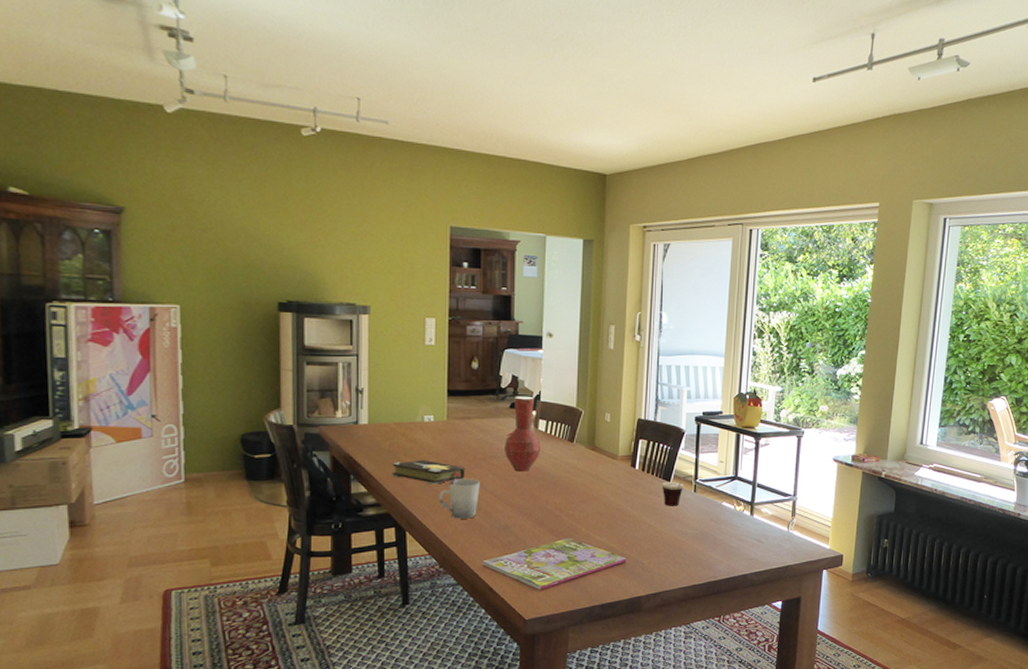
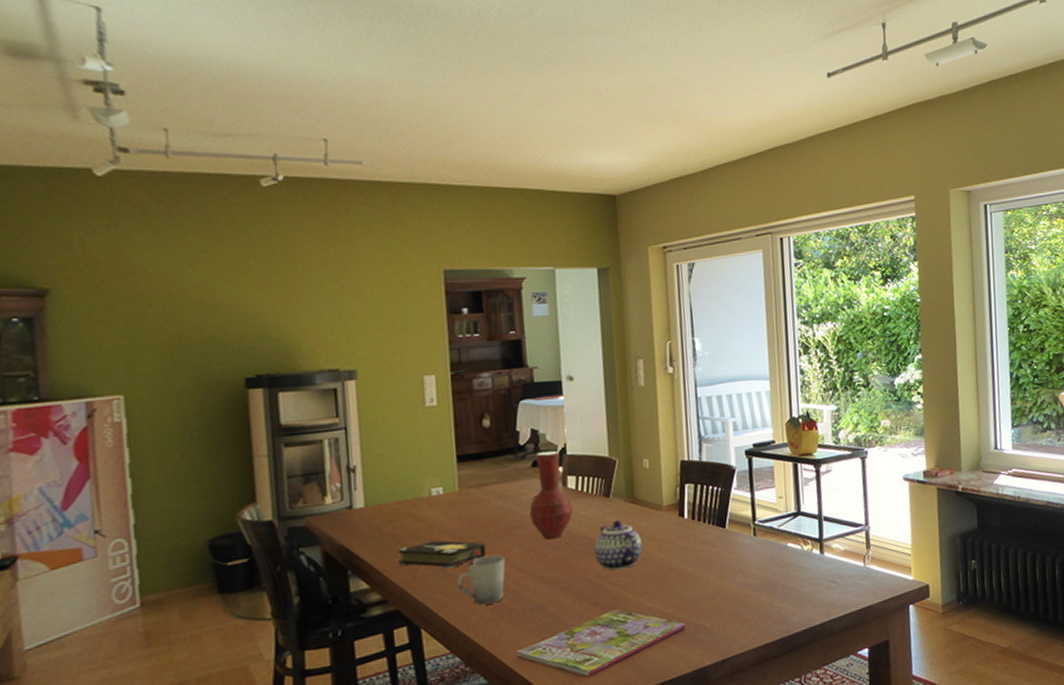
teapot: none [556,462,596,505] -> present [594,519,642,571]
cup: present [662,476,692,506] -> none [716,517,750,557]

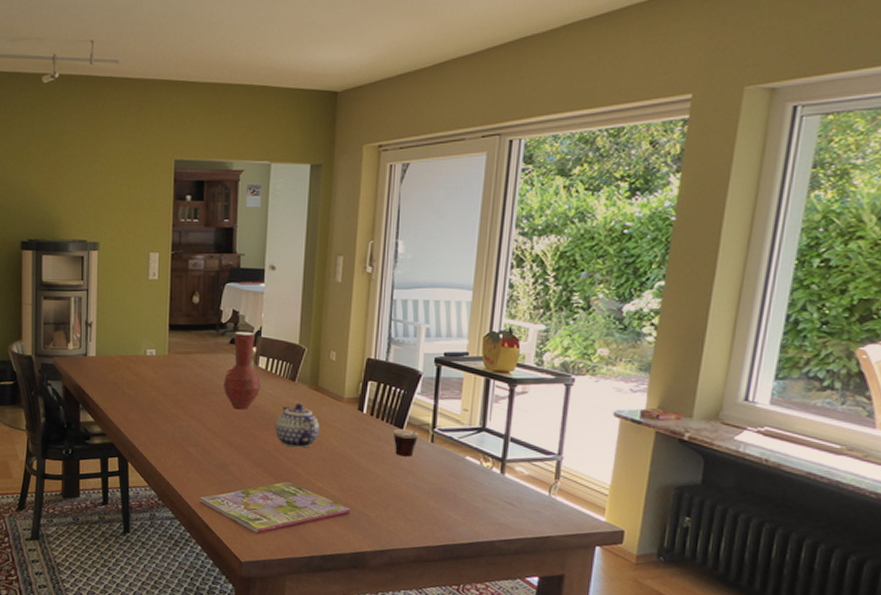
hardback book: present [397,539,486,569] -> none [116,392,184,418]
cup: present [457,555,506,606] -> none [159,413,199,454]
cup: none [716,517,750,557] -> present [393,423,430,457]

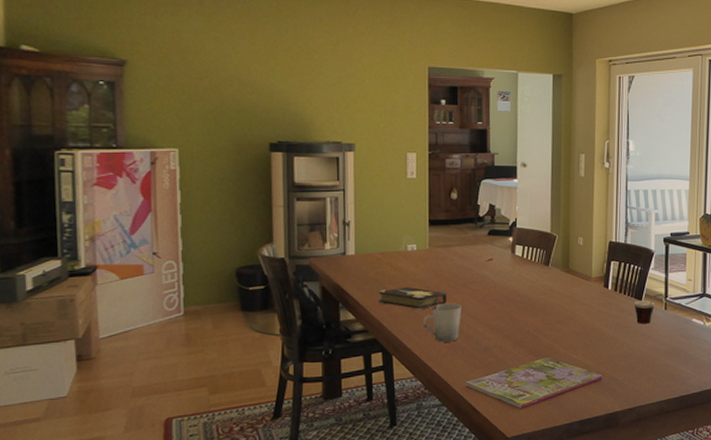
hardback book: none [116,392,184,418] -> present [378,286,447,310]
cup: none [159,413,199,454] -> present [423,303,461,342]
vase: present [224,331,262,410] -> none [484,223,519,296]
teapot: present [276,402,319,448] -> none [534,285,572,326]

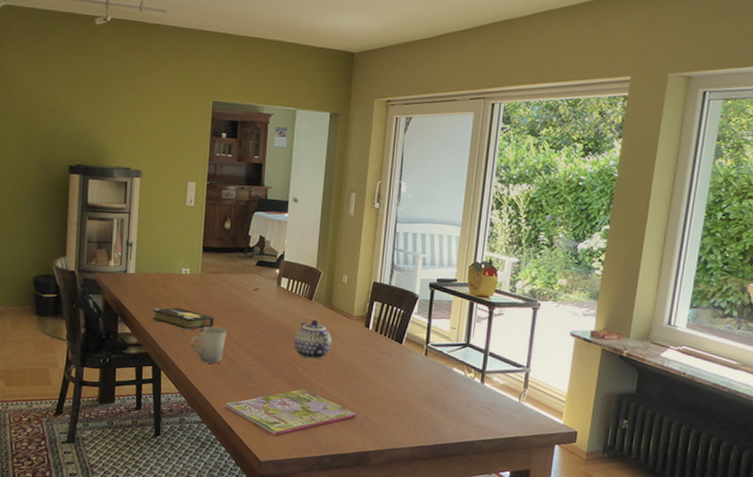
teapot: none [534,285,572,326] -> present [294,319,332,360]
cup: present [634,294,663,324] -> none [393,339,424,368]

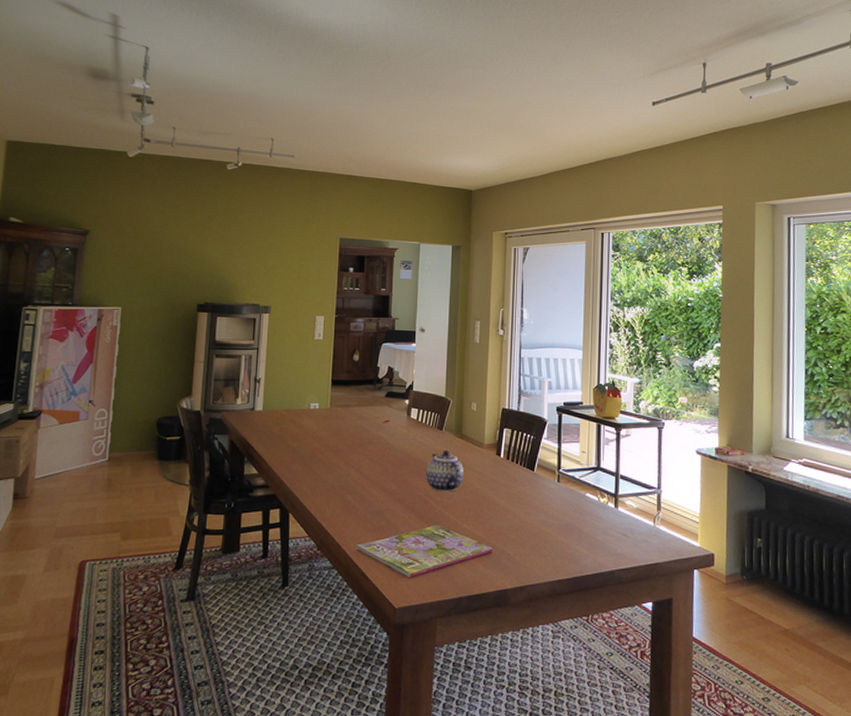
hardback book: present [152,307,214,331] -> none [280,444,344,468]
cup: present [191,327,227,364] -> none [320,463,357,502]

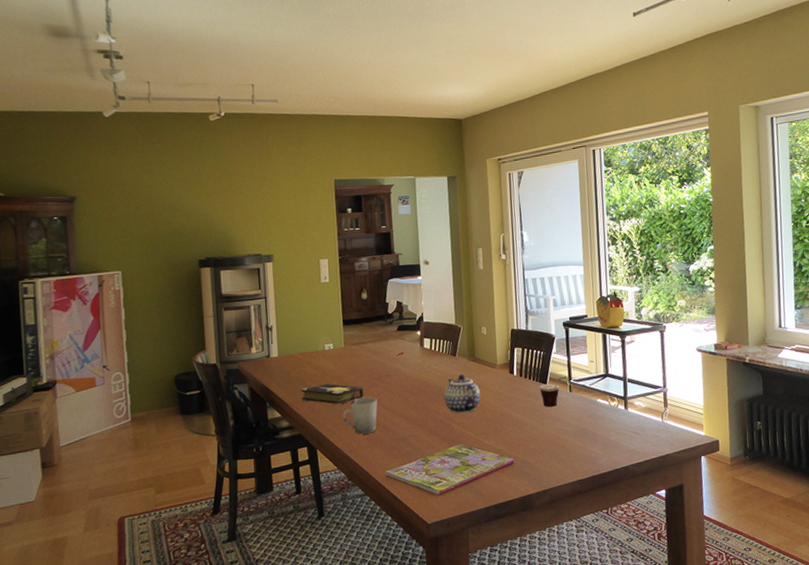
hardback book: none [280,444,344,468] -> present [301,383,363,406]
cup: none [320,463,357,502] -> present [343,397,378,435]
cup: none [526,465,556,496] -> present [539,377,567,407]

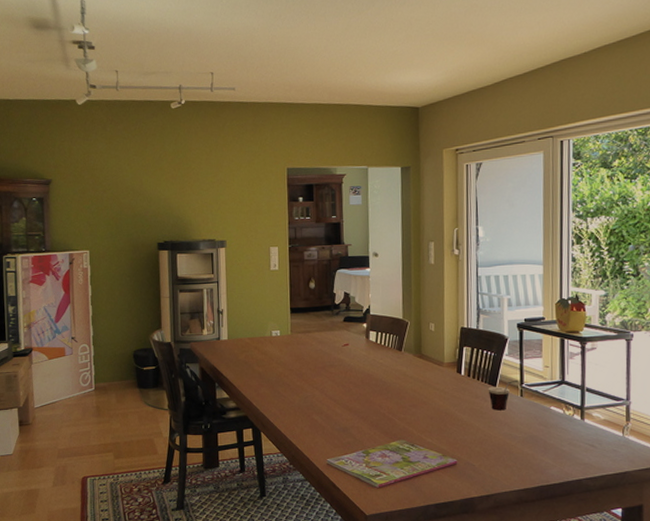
hardback book: present [301,383,363,406] -> none [248,368,308,391]
cup: present [343,397,378,435] -> none [287,385,321,421]
teapot: present [444,374,481,414] -> none [388,369,425,409]

